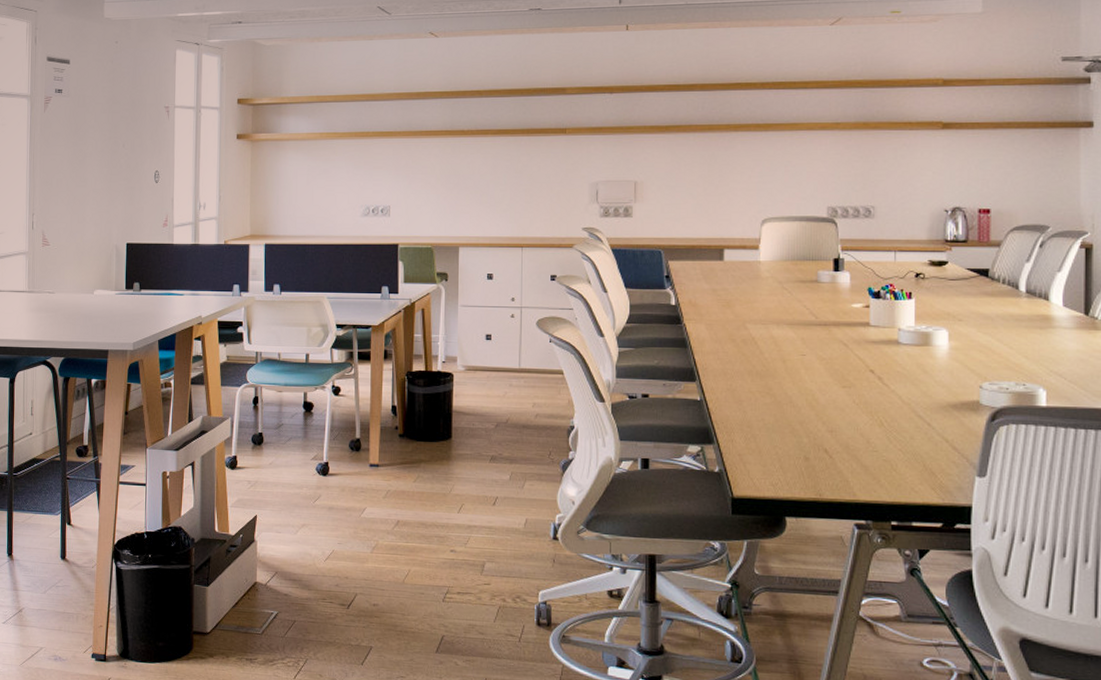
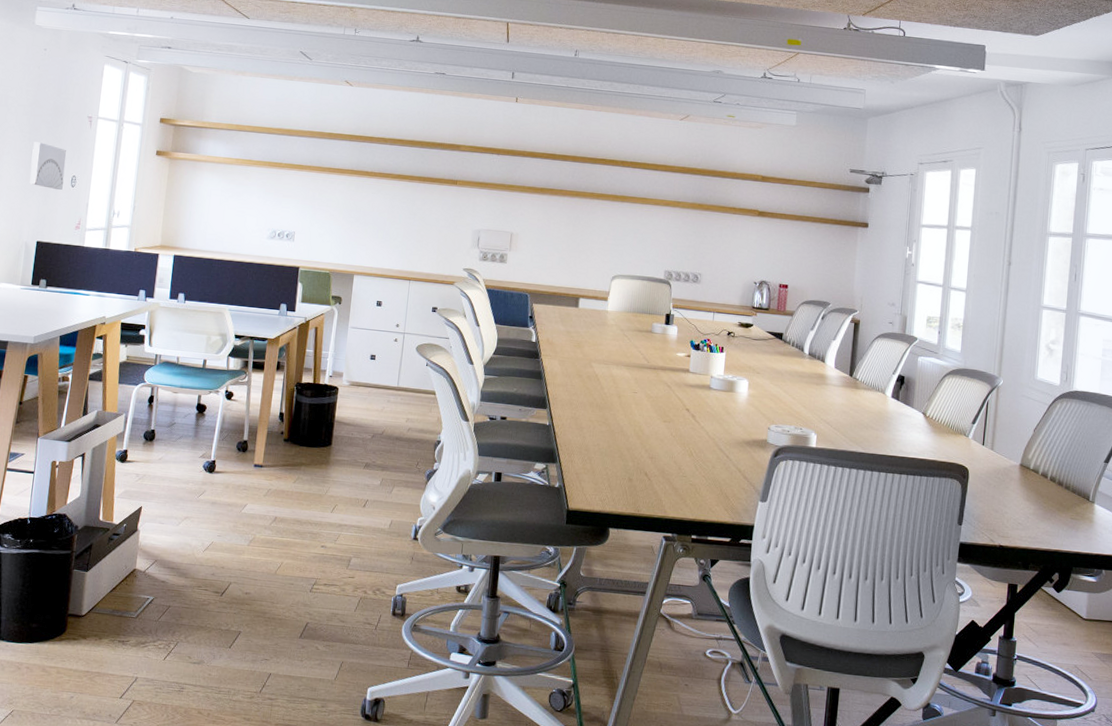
wall art: none [113,140,147,187] -> present [29,142,66,190]

